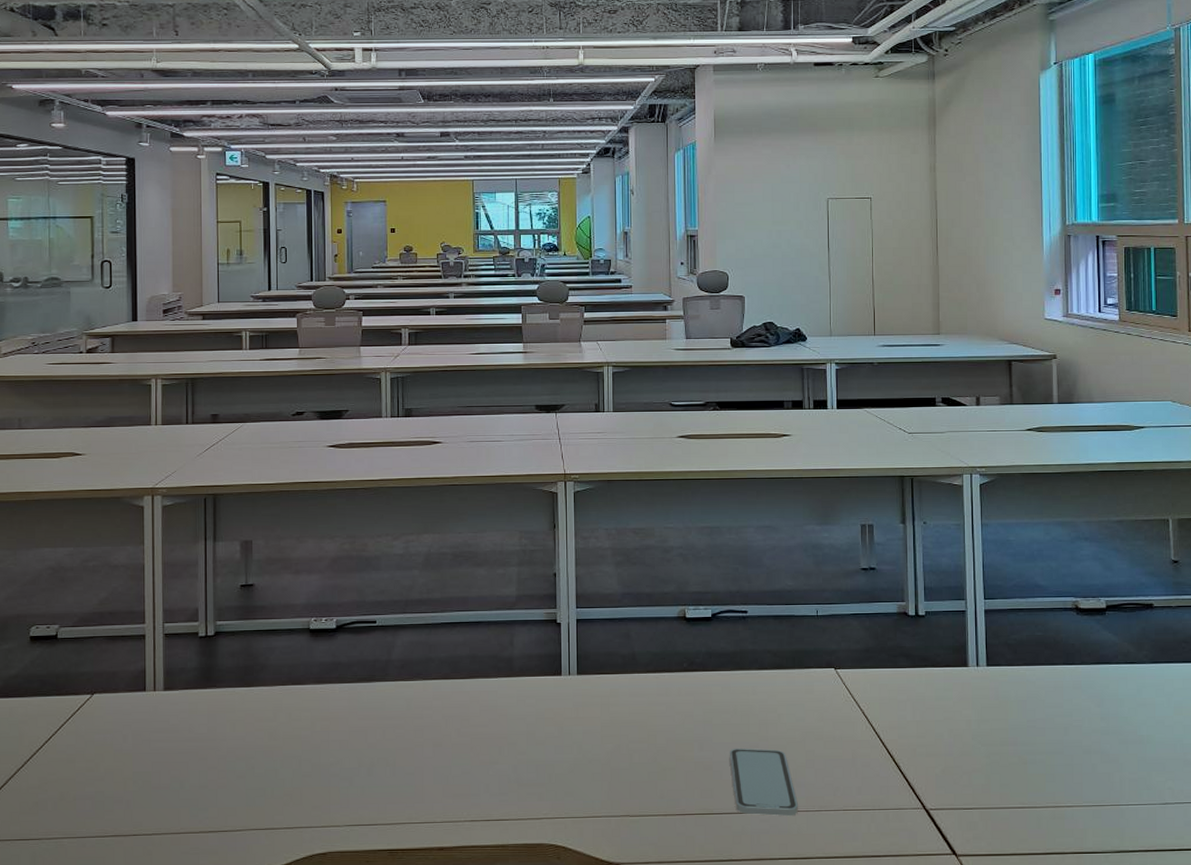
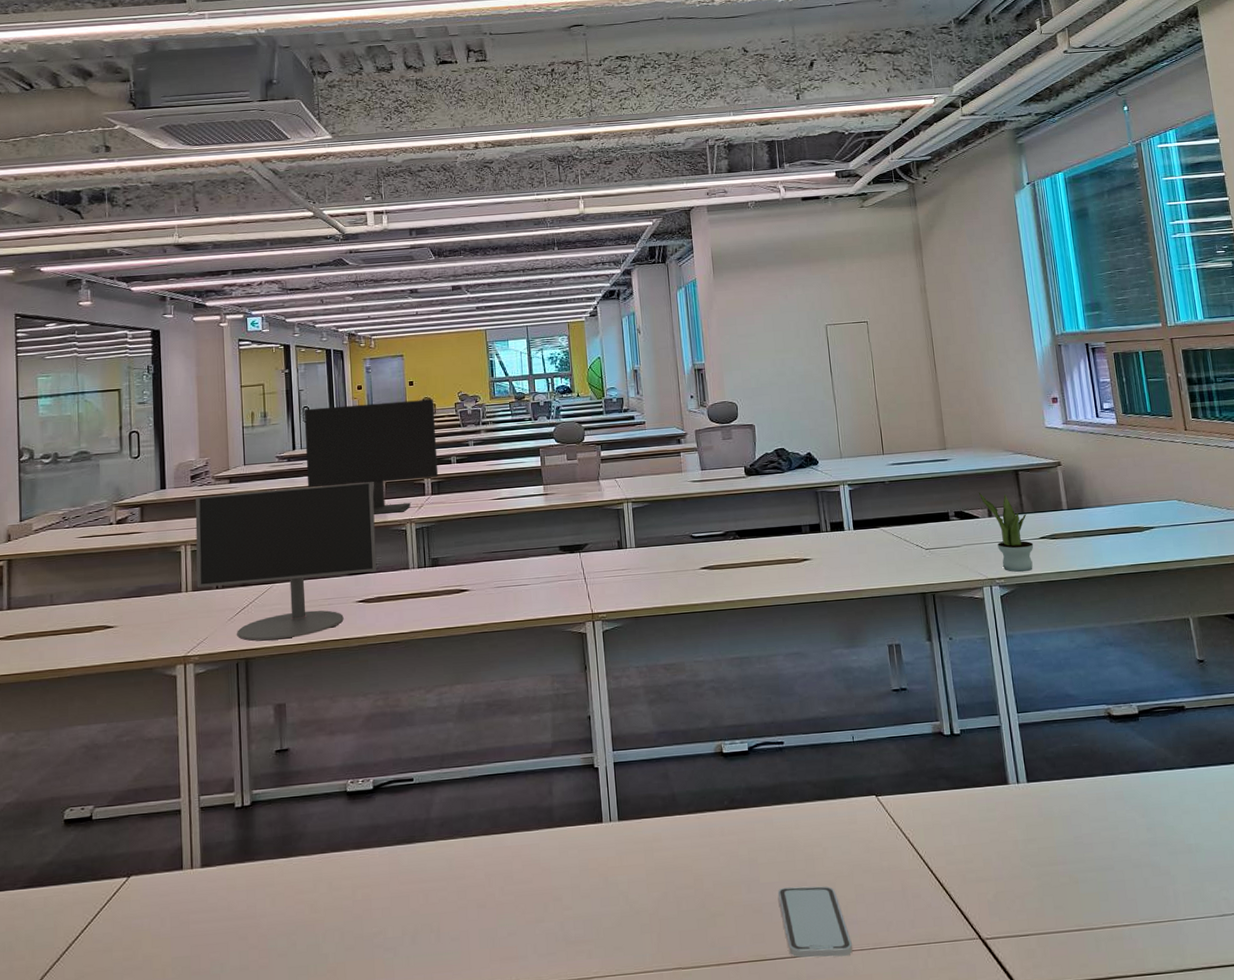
computer monitor: none [166,328,351,478] -> present [195,482,377,641]
computer monitor: none [281,248,417,361] -> present [304,399,439,514]
potted plant: none [968,380,1019,463] -> present [978,492,1034,573]

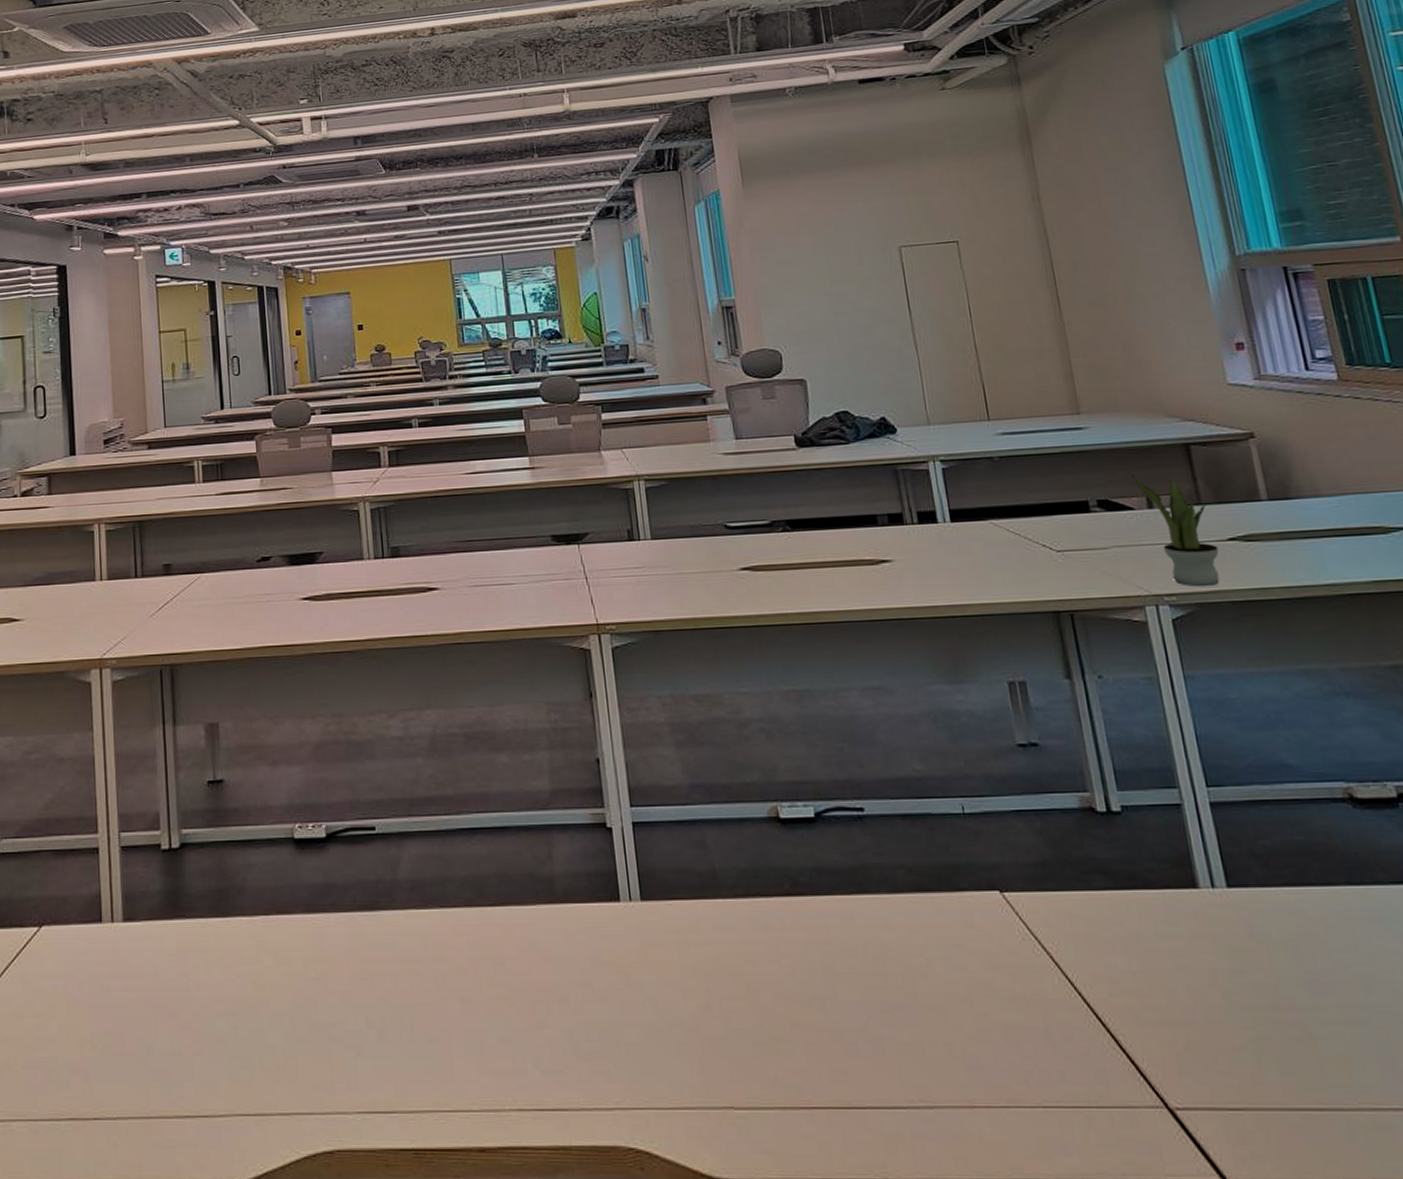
computer monitor: present [195,482,377,641] -> none [109,449,325,644]
computer monitor: present [304,399,439,514] -> none [233,346,397,490]
smartphone: present [777,886,853,958] -> none [863,1009,976,1115]

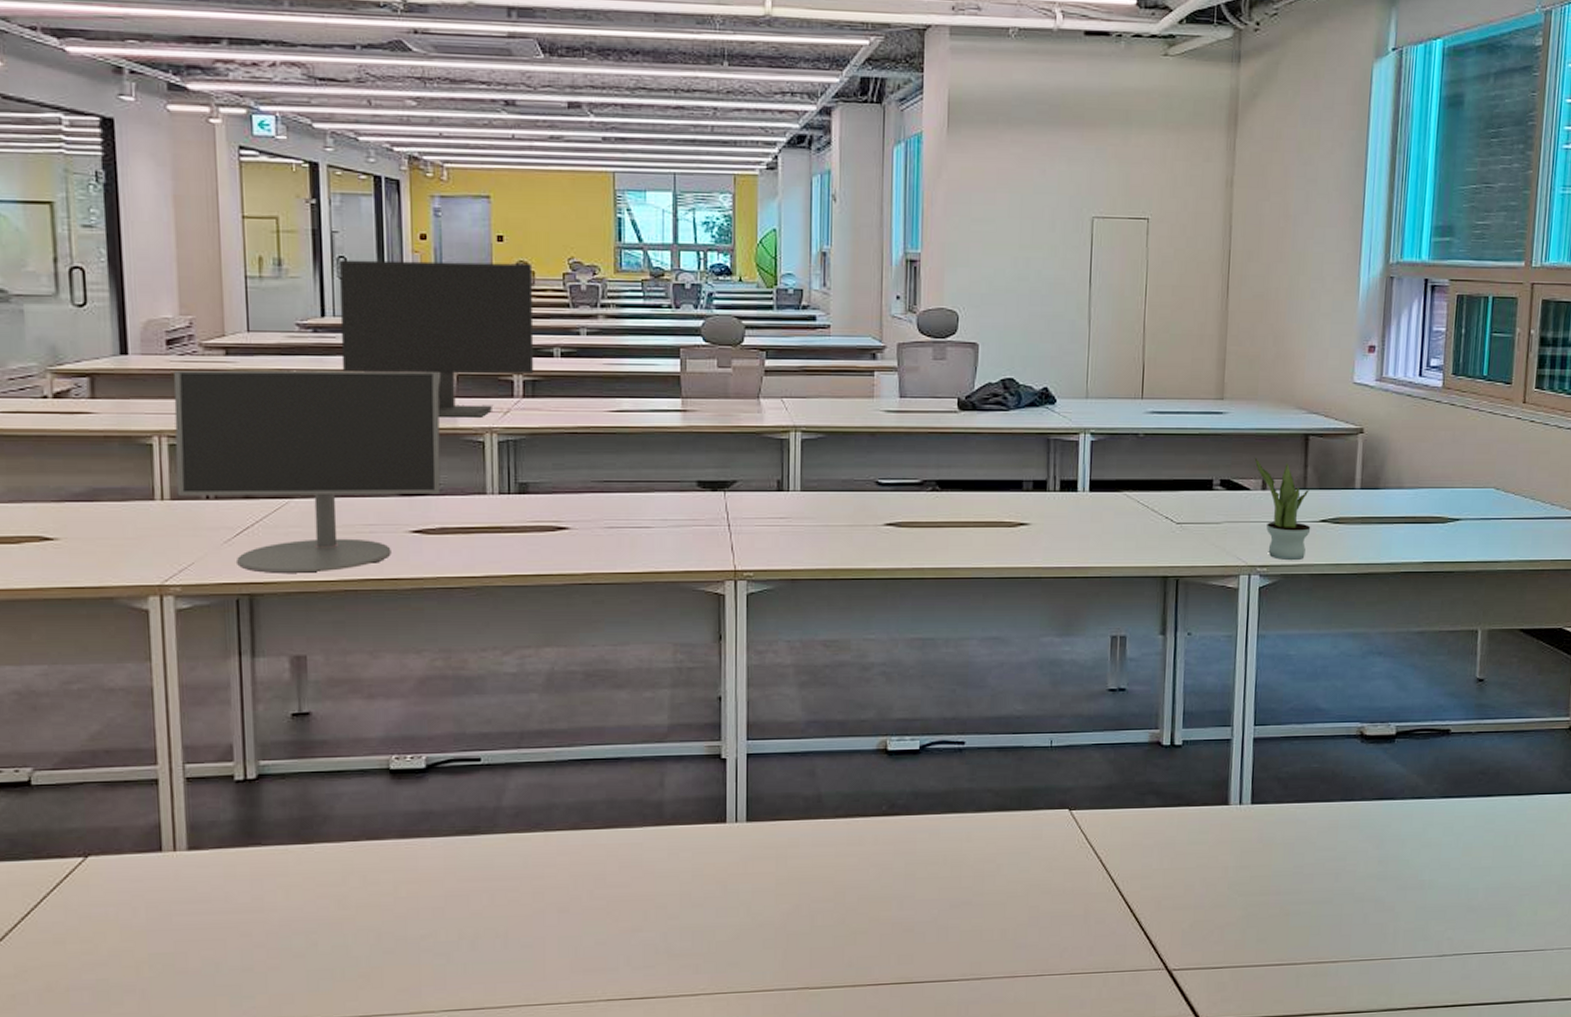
computer monitor: none [109,449,325,644] -> present [173,370,442,573]
computer monitor: none [233,346,397,490] -> present [338,259,534,417]

